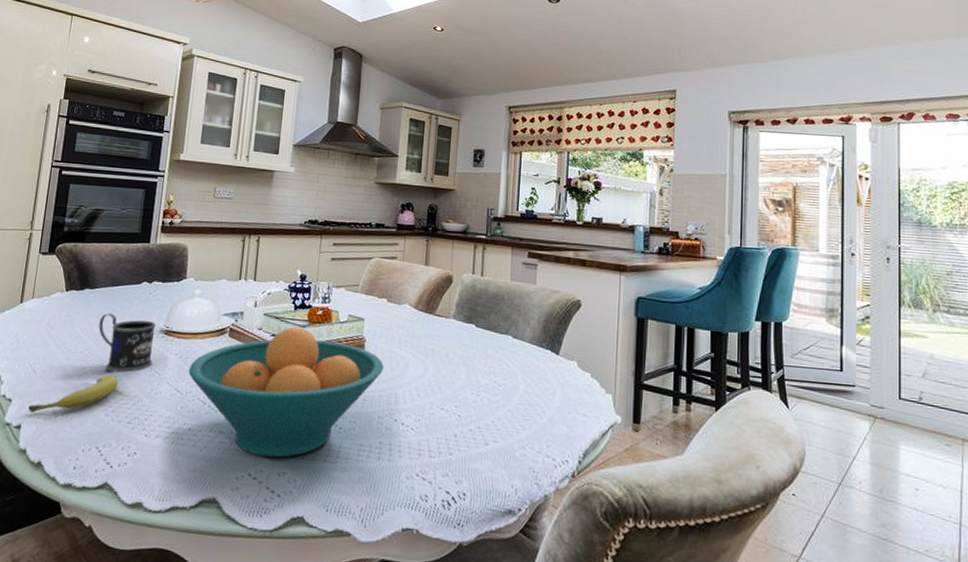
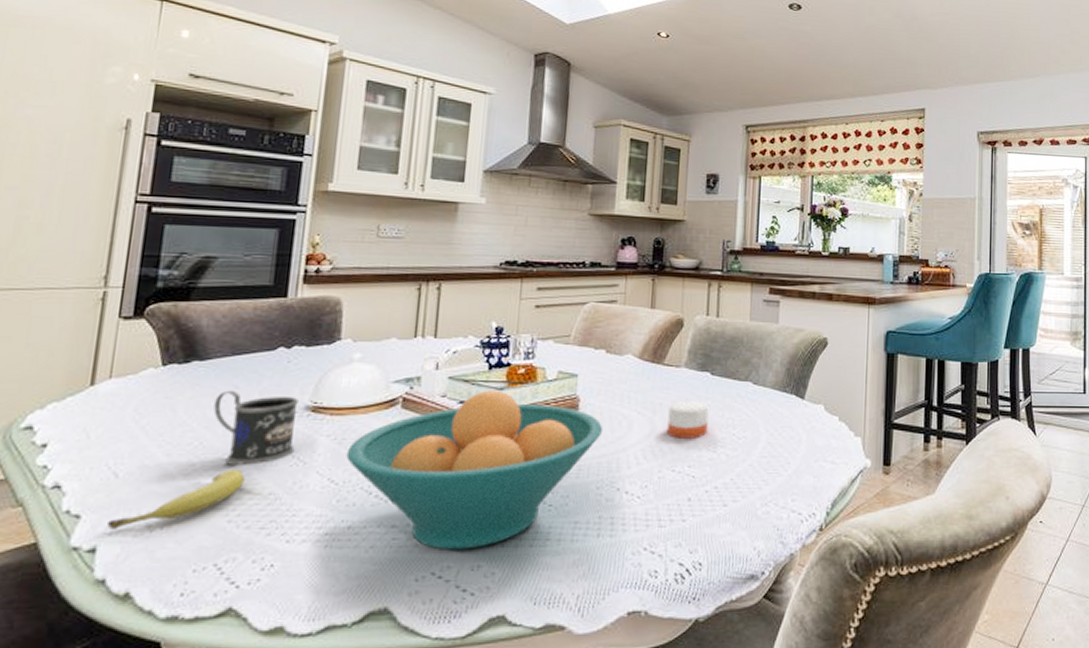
candle: none [437,348,474,382] -> present [667,400,709,439]

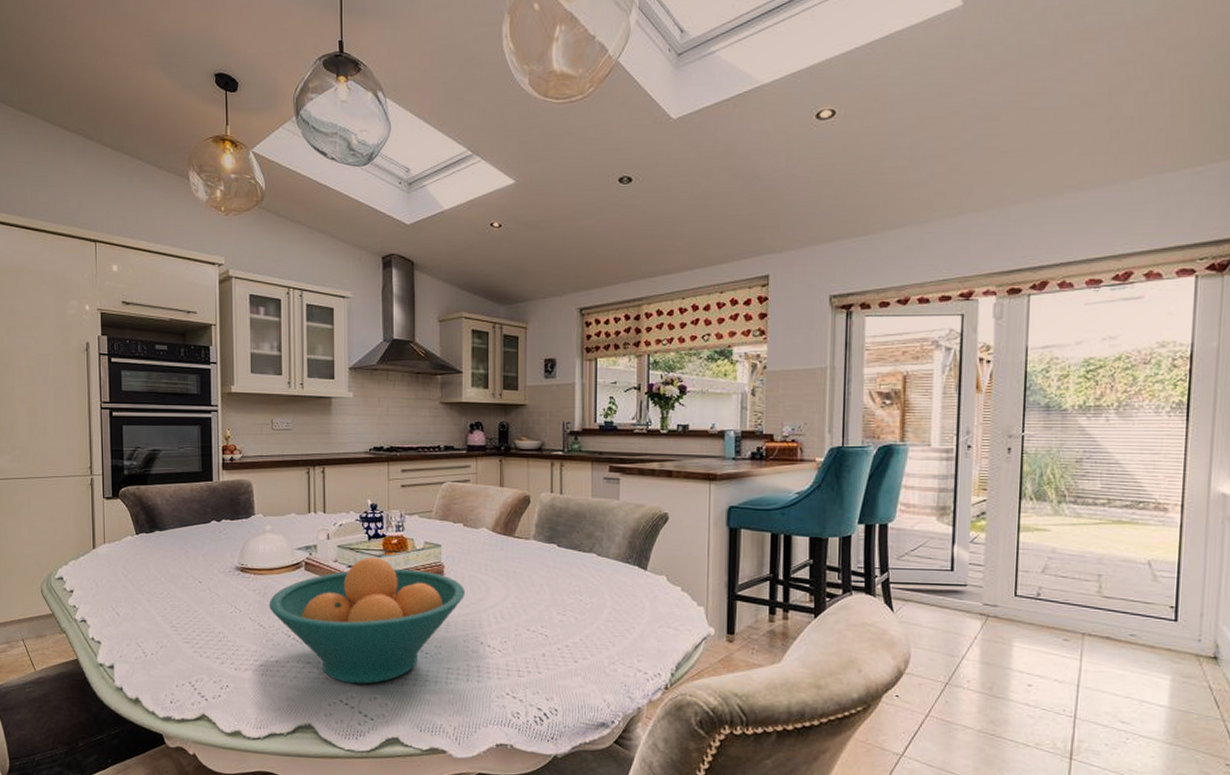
fruit: present [106,470,245,529] -> none [117,614,201,653]
mug: present [213,390,299,467] -> none [174,553,232,612]
candle: present [667,400,709,439] -> none [521,569,557,603]

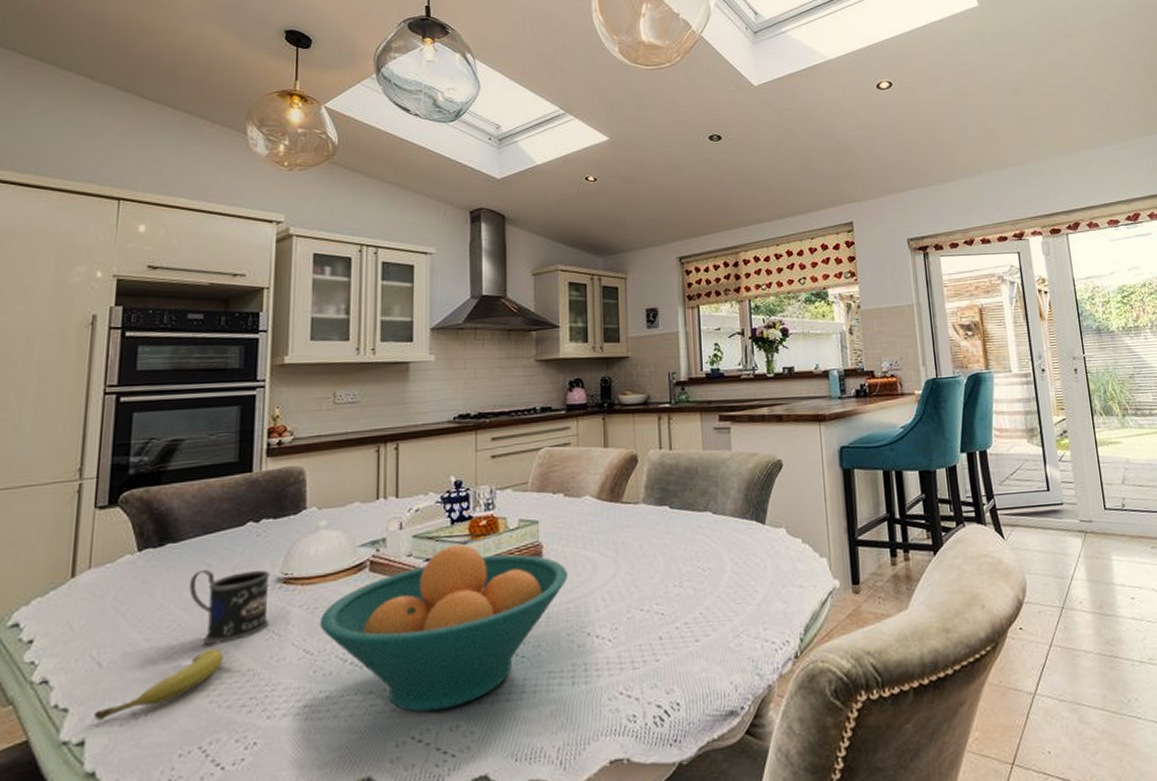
fruit: none [117,614,201,653] -> present [93,649,223,721]
mug: none [174,553,232,612] -> present [189,569,270,646]

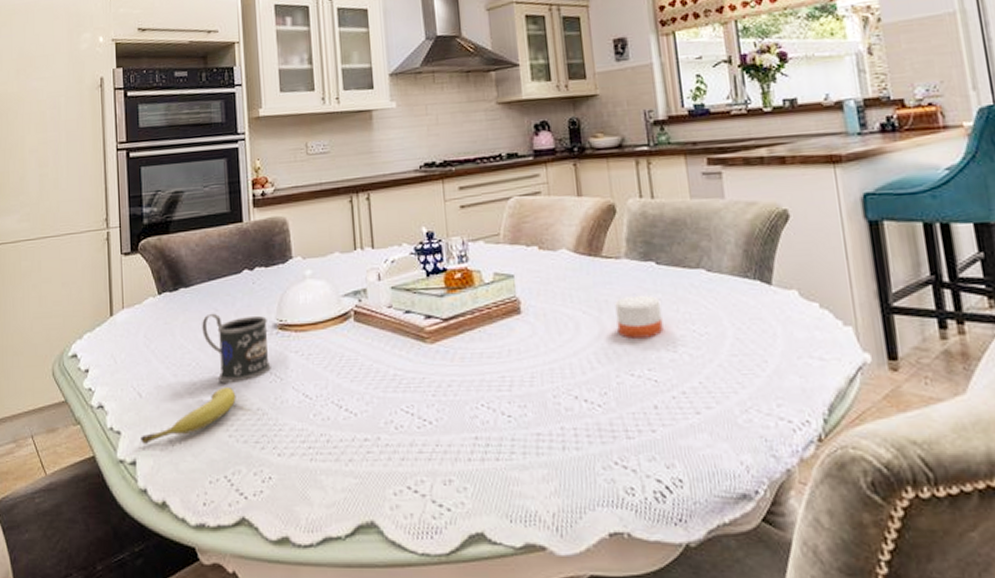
fruit bowl: present [319,544,567,713] -> none [314,297,549,464]
candle: none [631,536,672,577] -> present [615,295,664,339]

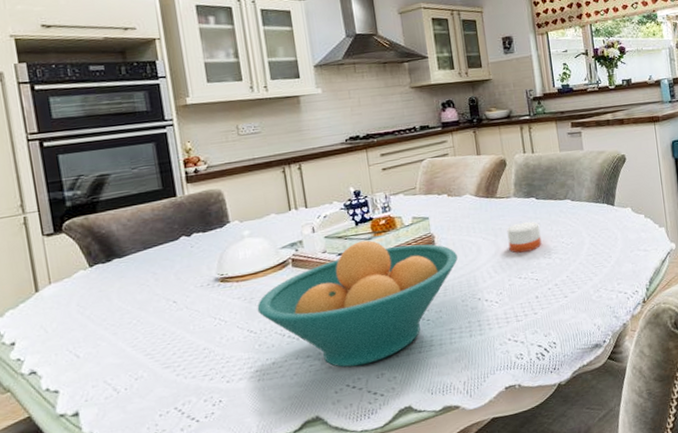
fruit: present [139,388,236,444] -> none [80,336,182,397]
mug: present [202,313,271,385] -> none [140,273,215,334]
fruit bowl: none [314,297,549,464] -> present [257,240,458,368]

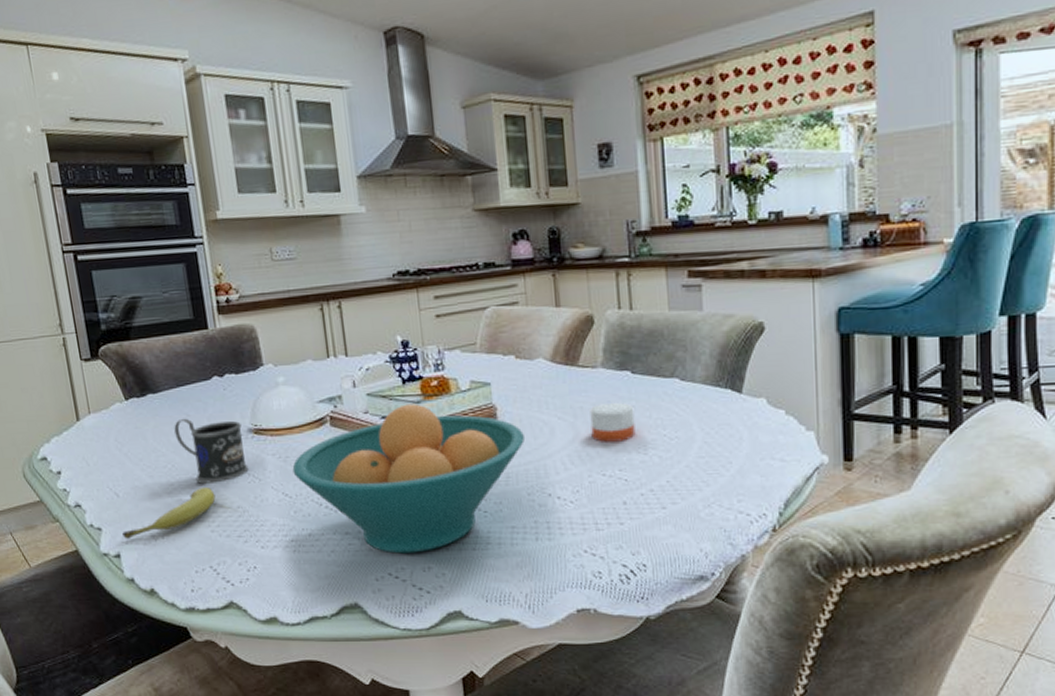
fruit: none [80,336,182,397] -> present [121,488,216,539]
mug: none [140,273,215,334] -> present [174,418,249,485]

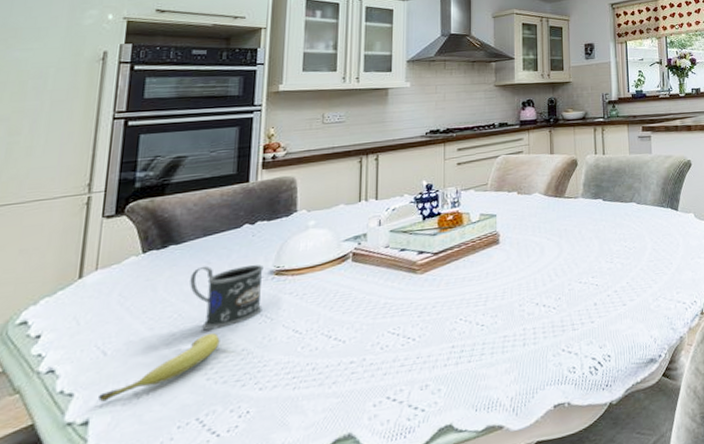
fruit bowl: present [292,404,524,554] -> none [307,236,520,376]
candle: present [590,402,636,442] -> none [572,223,605,256]

